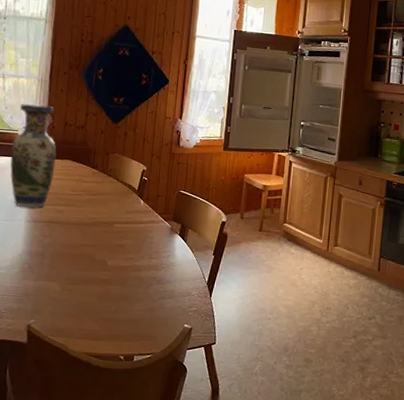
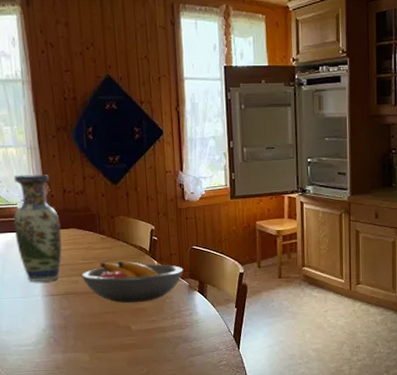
fruit bowl: none [67,196,169,239] -> present [81,261,185,304]

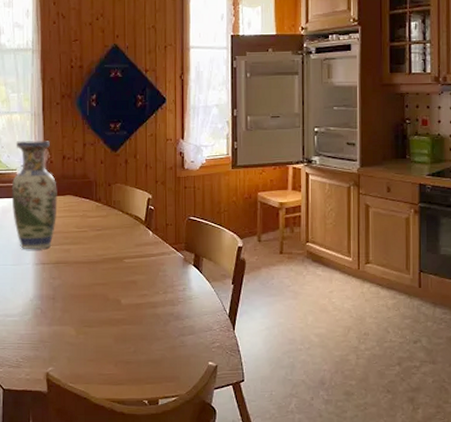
fruit bowl: present [81,261,185,304] -> none [73,230,180,275]

